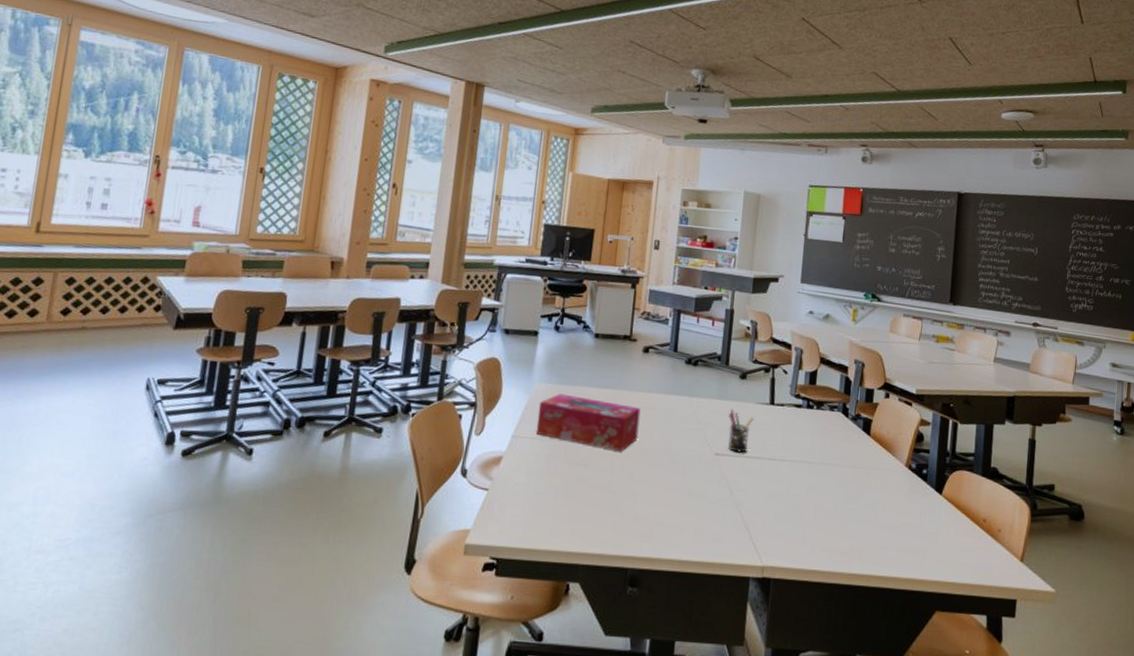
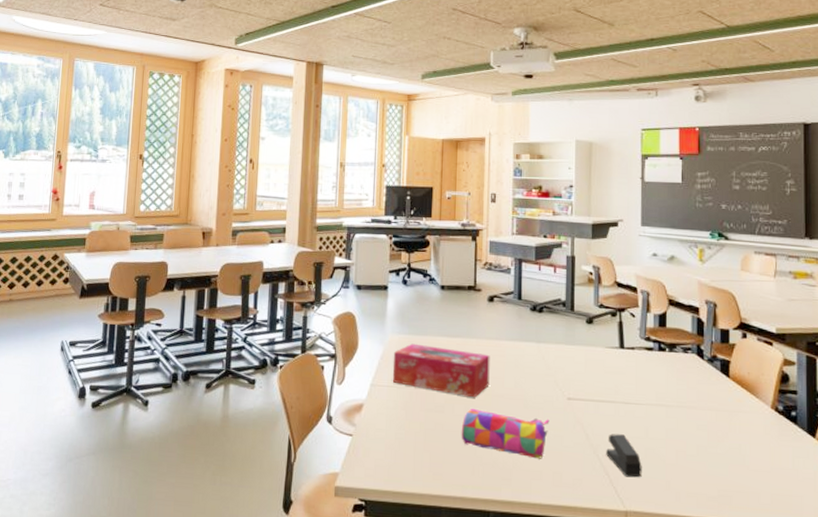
pencil case: none [604,462,696,515] -> present [461,408,550,459]
pen holder: present [728,408,754,453] -> none [578,353,604,397]
stapler: none [748,489,782,534] -> present [606,434,642,478]

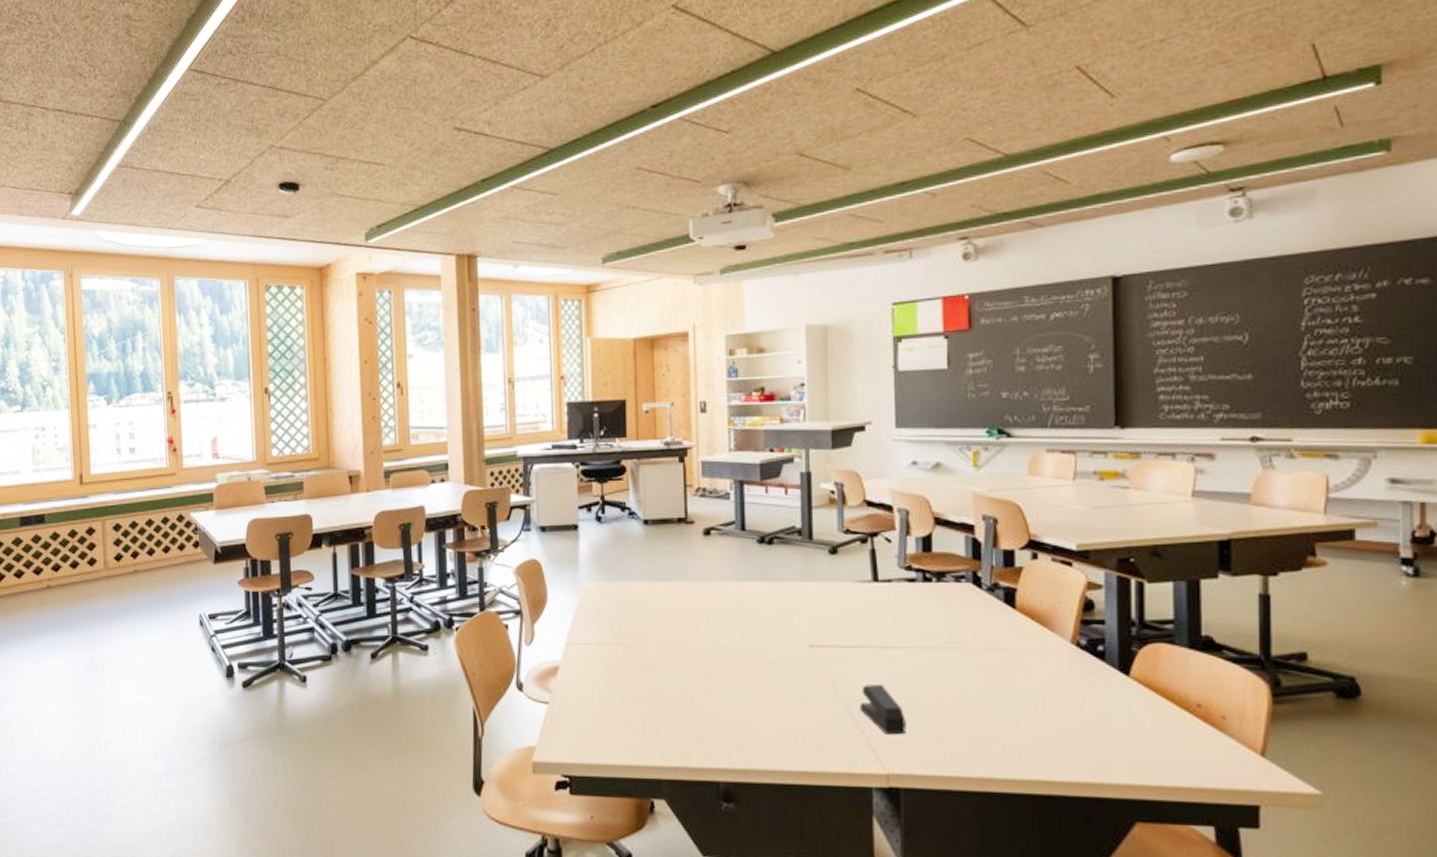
tissue box: present [392,343,490,398] -> none [590,592,711,652]
pencil case: present [461,408,550,459] -> none [679,663,788,719]

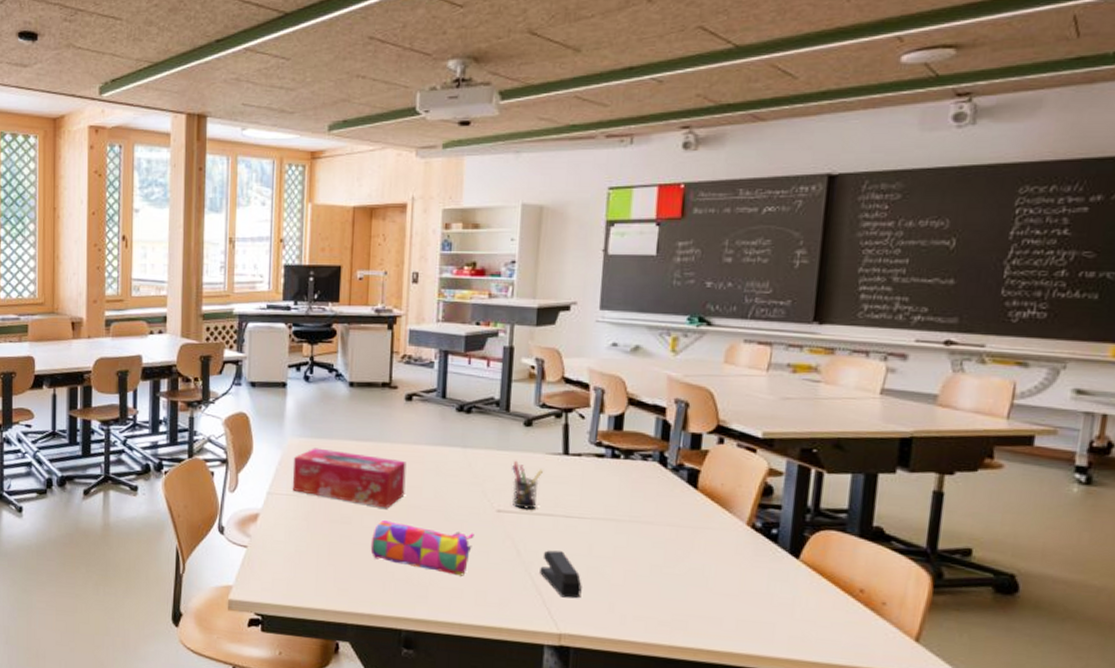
tissue box: none [590,592,711,652] -> present [292,447,407,509]
pencil case: none [679,663,788,719] -> present [370,519,475,576]
pen holder: none [821,591,853,642] -> present [512,460,543,510]

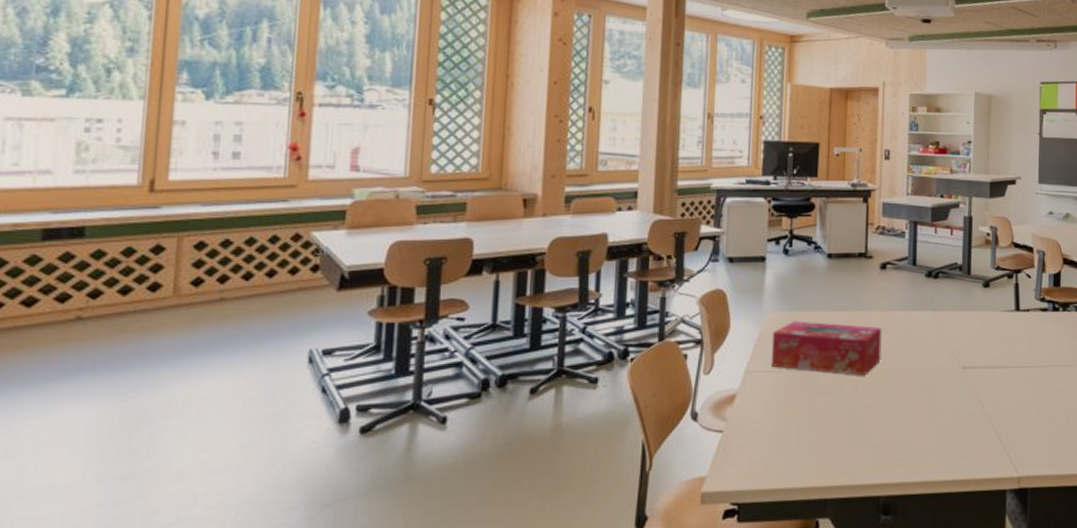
pencil case: present [370,519,475,576] -> none [849,387,944,434]
pen holder: present [512,460,543,510] -> none [974,319,1000,364]
stapler: present [540,550,582,599] -> none [1000,399,1035,442]

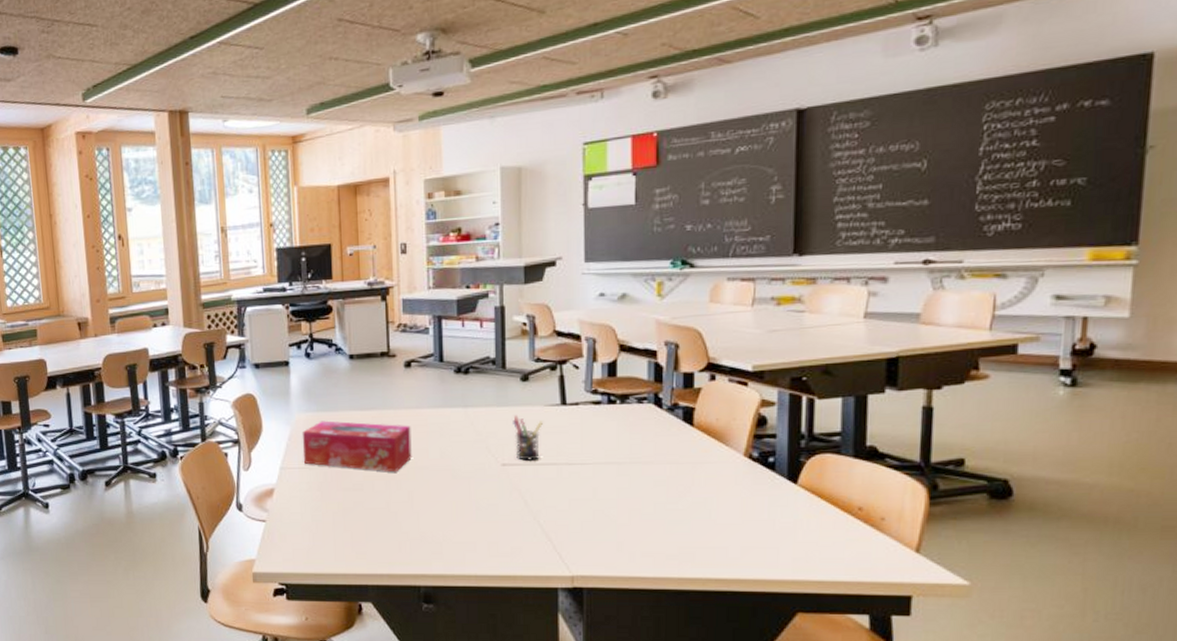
pen holder: none [974,319,1000,364] -> present [513,415,543,461]

